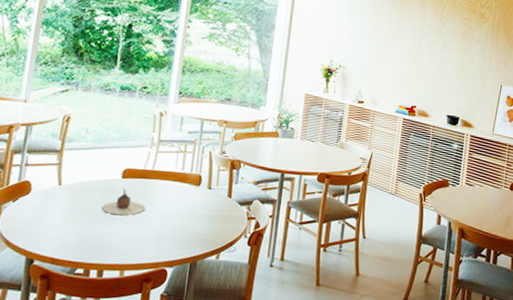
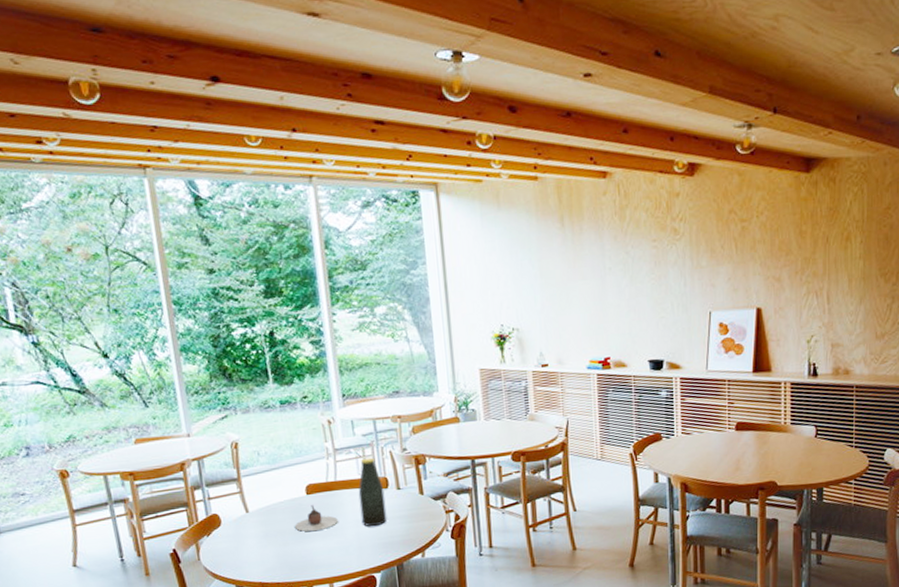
bottle: none [167,153,196,221] -> present [358,457,387,527]

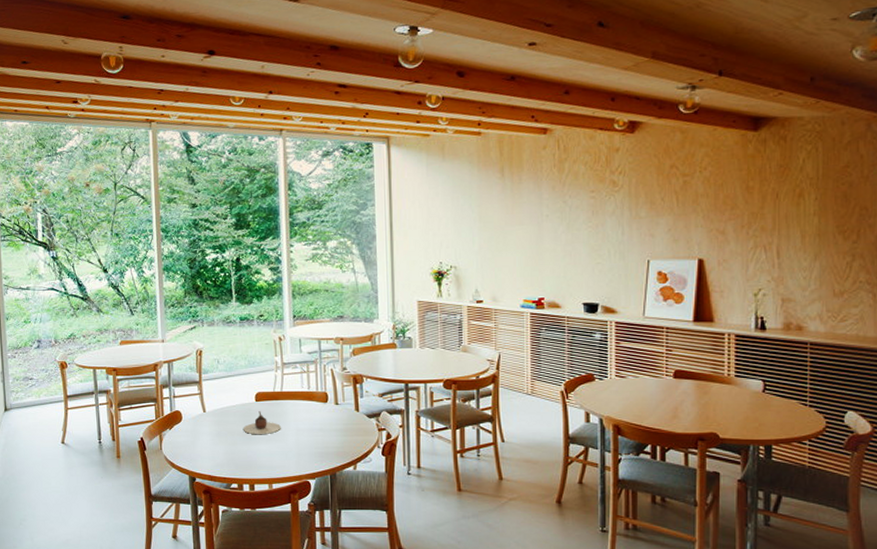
bottle: present [358,457,387,527] -> none [300,373,325,437]

